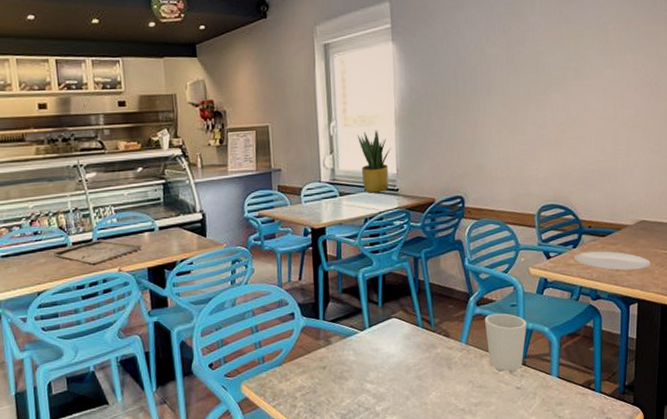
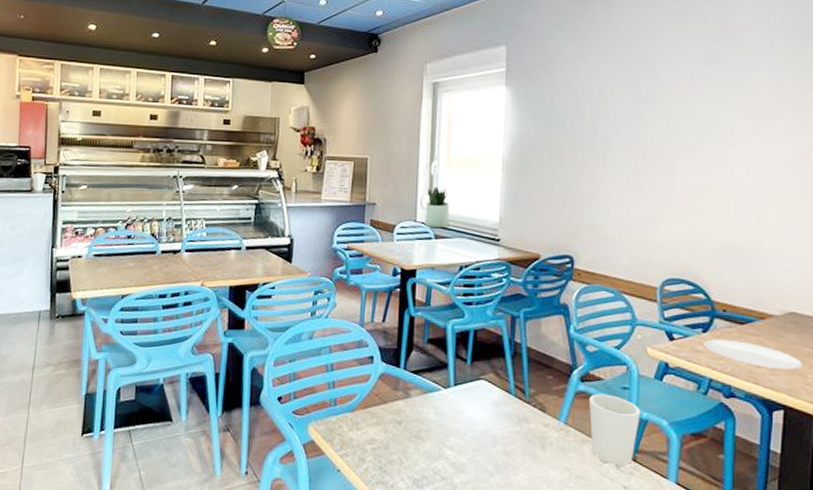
tray: present [49,239,145,265] -> none [139,251,230,276]
planter: none [328,146,354,187] -> present [424,187,452,229]
planter: present [357,130,391,193] -> none [459,174,496,241]

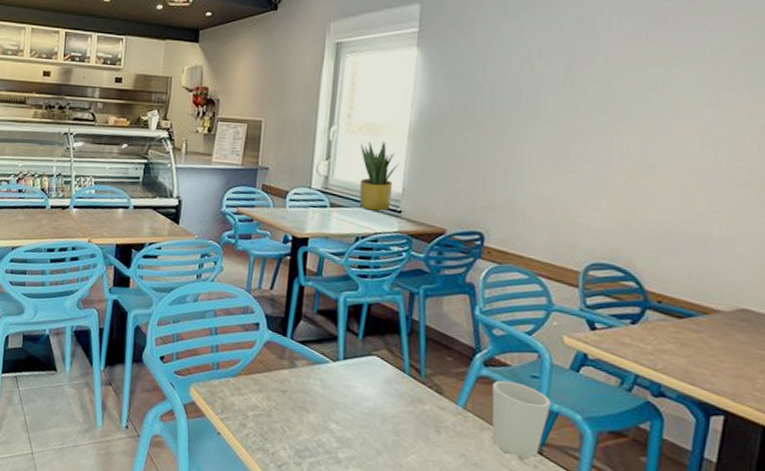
planter: present [424,187,452,229] -> none [319,153,349,197]
planter: none [459,174,496,241] -> present [359,141,400,212]
plate: present [704,339,802,370] -> none [631,332,752,374]

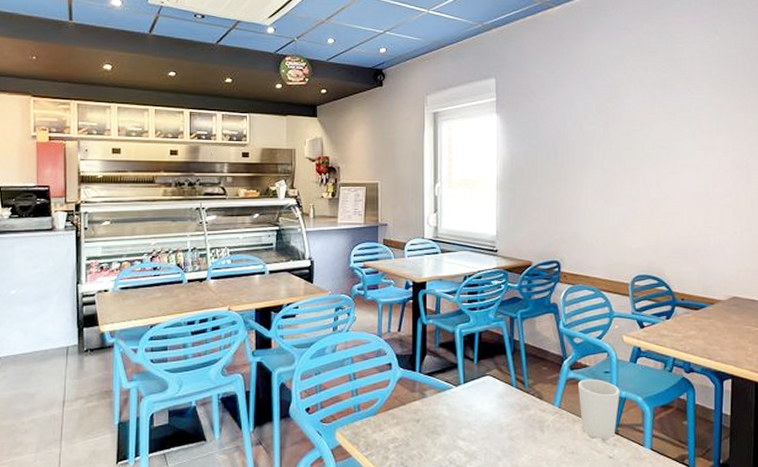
planter: present [359,141,400,212] -> none [460,193,492,252]

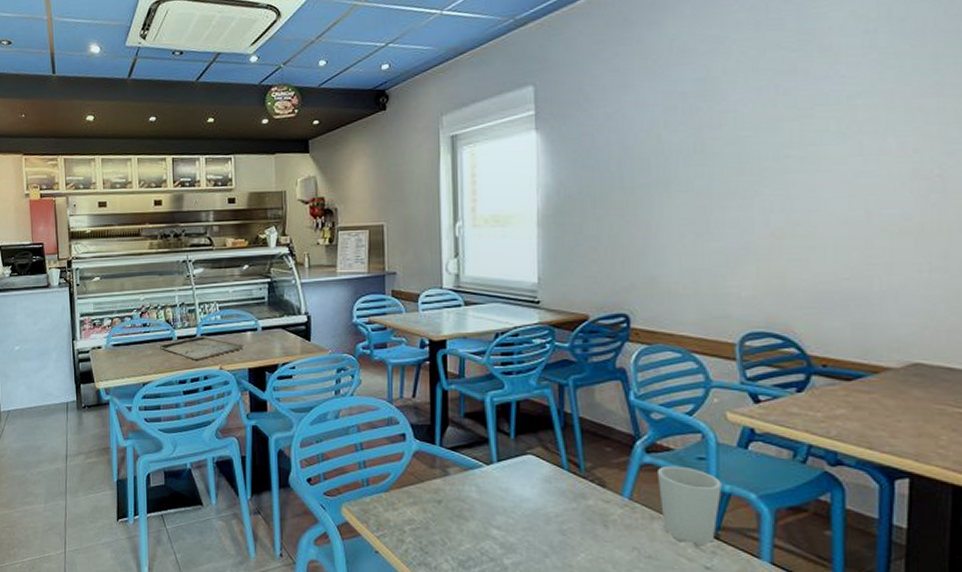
tray: none [166,278,255,302] -> present [156,335,247,360]

